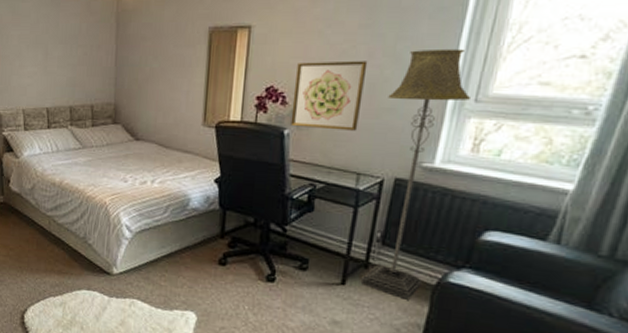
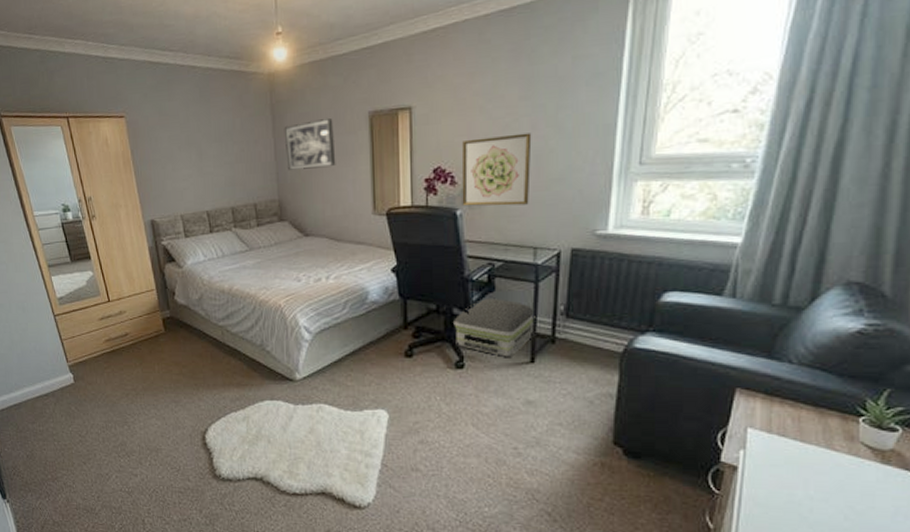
wall art: none [125,31,174,77] -> present [284,119,336,170]
air purifier: none [269,218,351,276] -> present [454,299,536,357]
floor lamp: present [360,48,470,300] -> none [549,113,634,370]

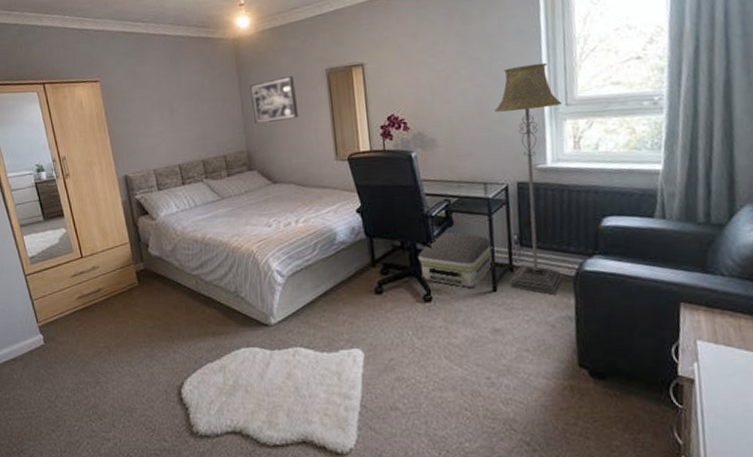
wall art: present [461,133,532,206] -> none [411,82,475,149]
floor lamp: none [549,113,634,370] -> present [494,62,563,295]

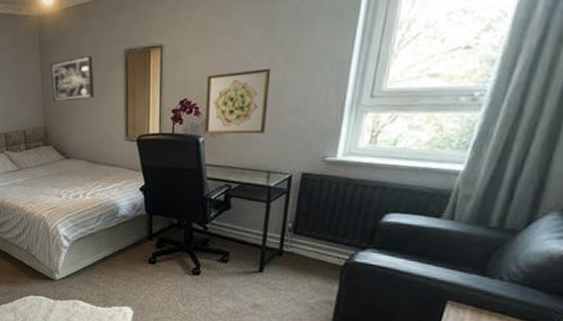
wall art: none [411,82,475,149] -> present [204,68,271,134]
air purifier: present [418,232,493,288] -> none [192,216,266,266]
floor lamp: present [494,62,563,295] -> none [276,49,366,280]

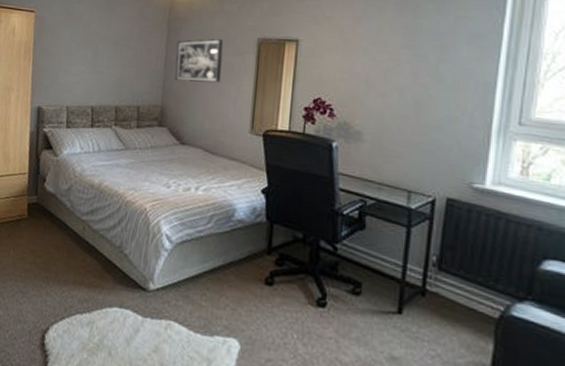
wall art: present [204,68,271,134] -> none [339,77,412,147]

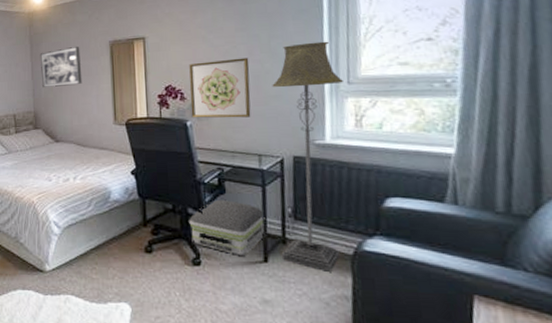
air purifier: none [319,236,406,303] -> present [189,200,265,256]
wall art: none [339,77,412,147] -> present [189,57,251,118]
floor lamp: none [418,72,514,335] -> present [272,41,343,272]

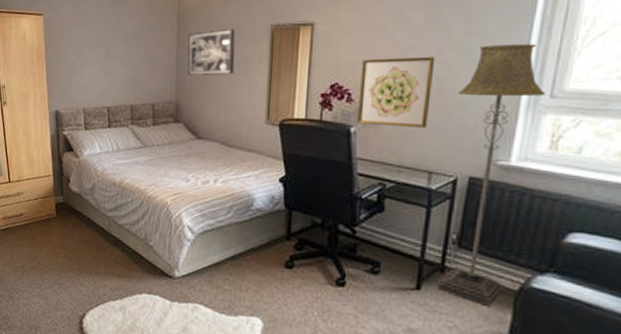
air purifier: present [189,200,265,256] -> none [338,218,425,281]

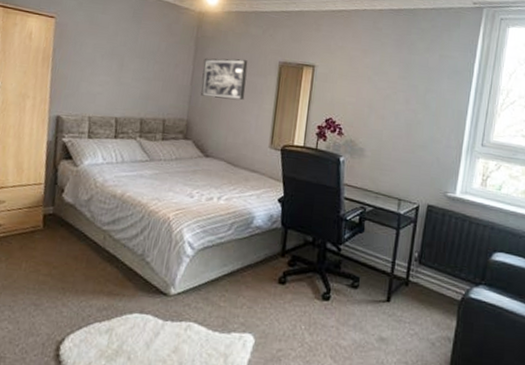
wall art: present [357,57,436,128] -> none [345,101,406,162]
floor lamp: present [436,43,545,306] -> none [402,101,478,315]

